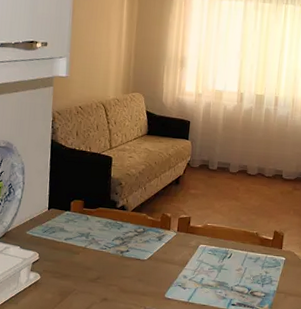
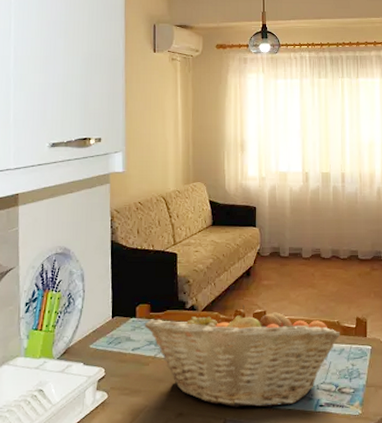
fruit basket: none [77,209,257,301] -> present [144,304,340,408]

